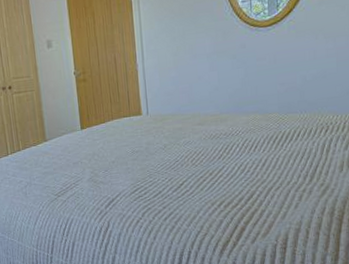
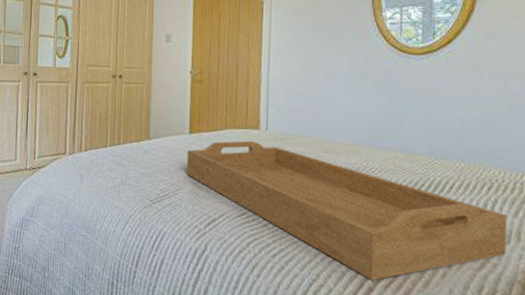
serving tray: none [81,126,341,222] -> present [186,140,508,281]

